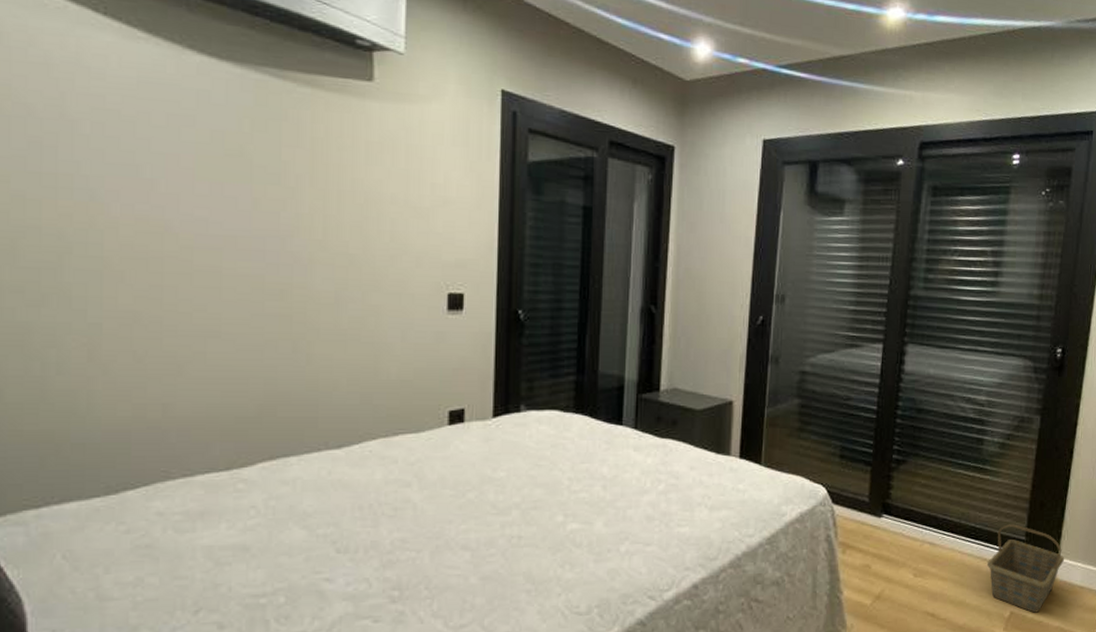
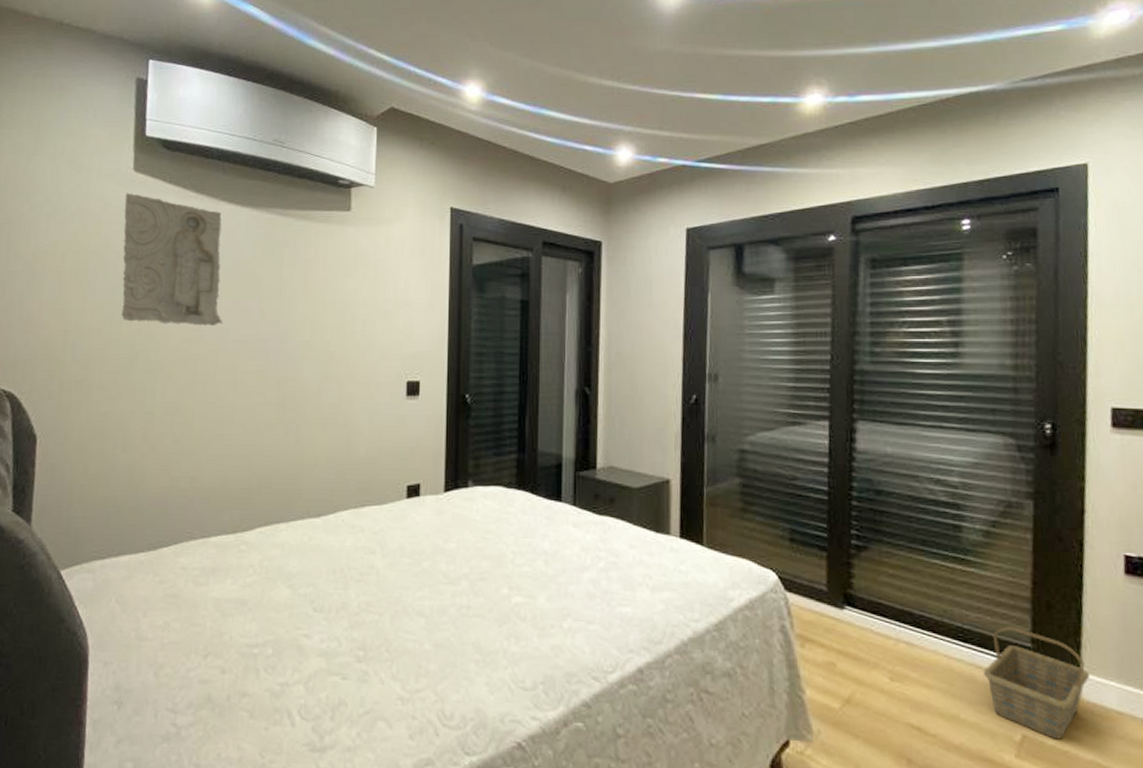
relief panel: none [32,20,198,215] -> present [121,192,223,326]

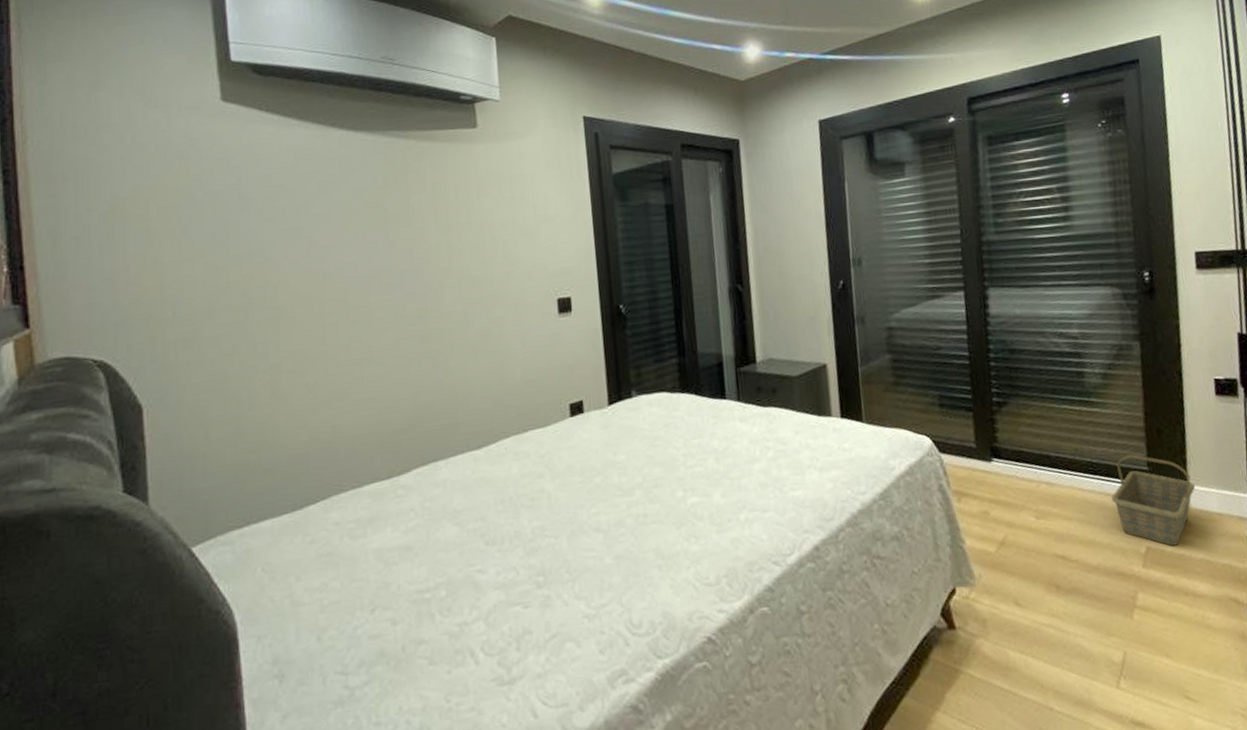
relief panel: present [121,192,223,326] -> none [215,125,348,268]

